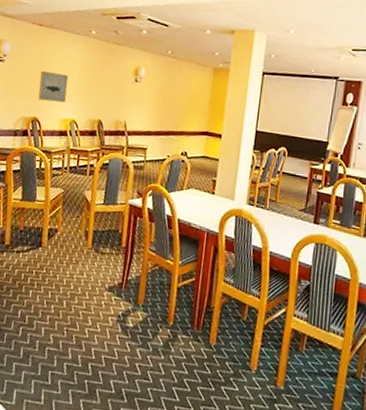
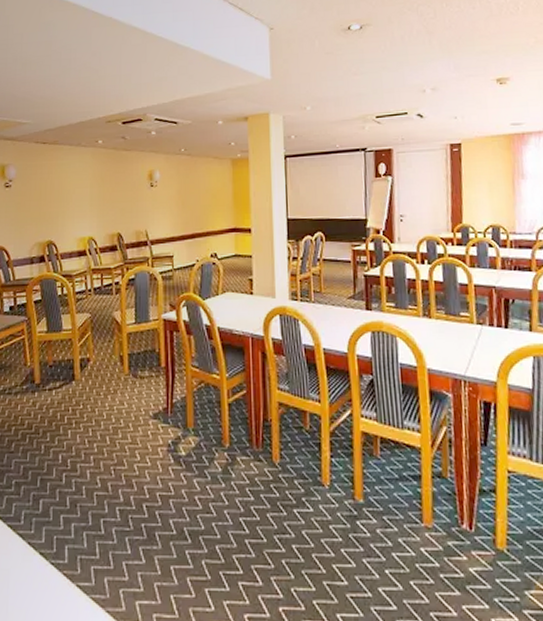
wall art: present [38,70,69,103] -> none [50,190,81,222]

